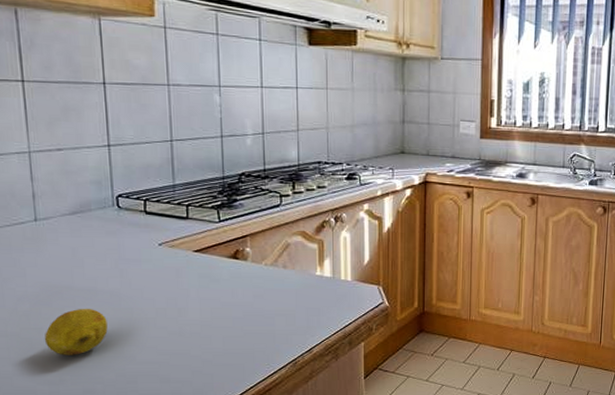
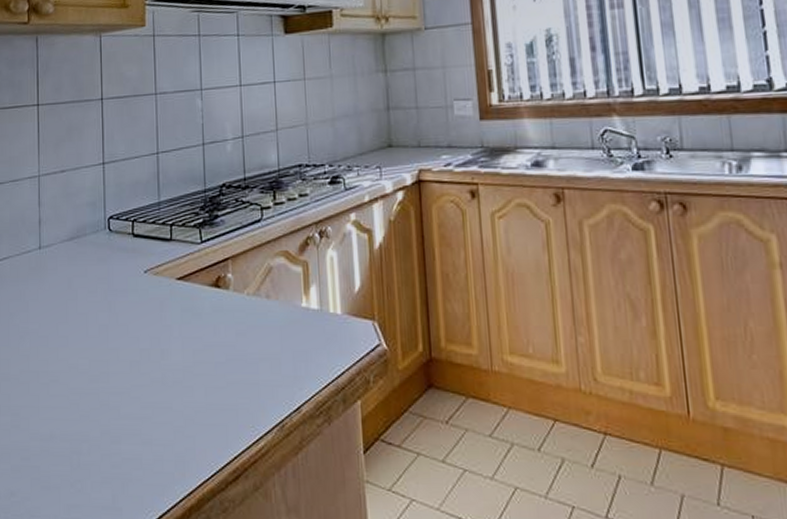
fruit: present [44,308,108,355] -> none [39,348,95,405]

